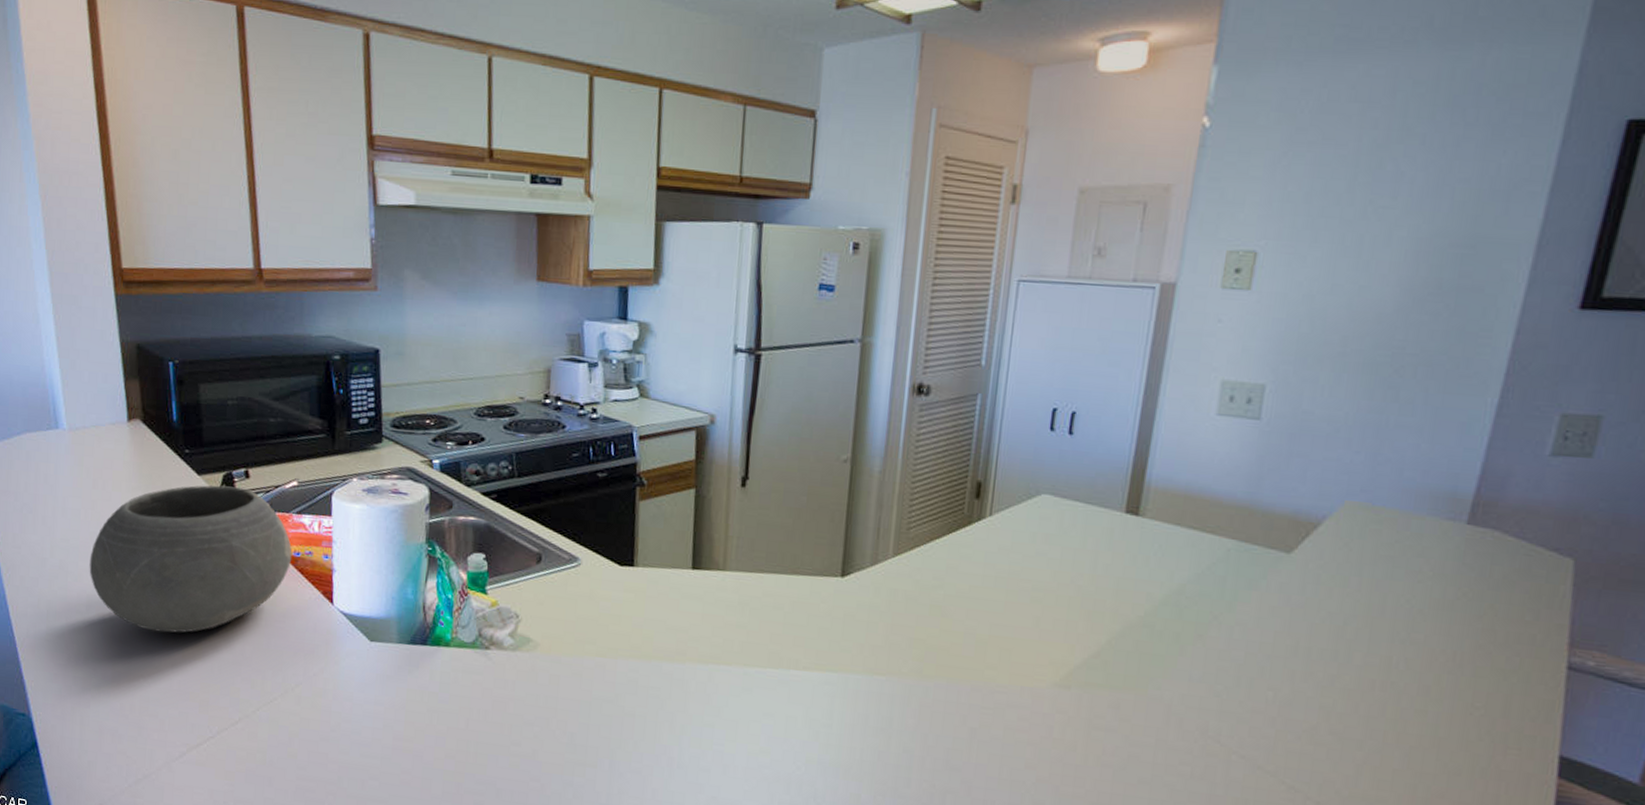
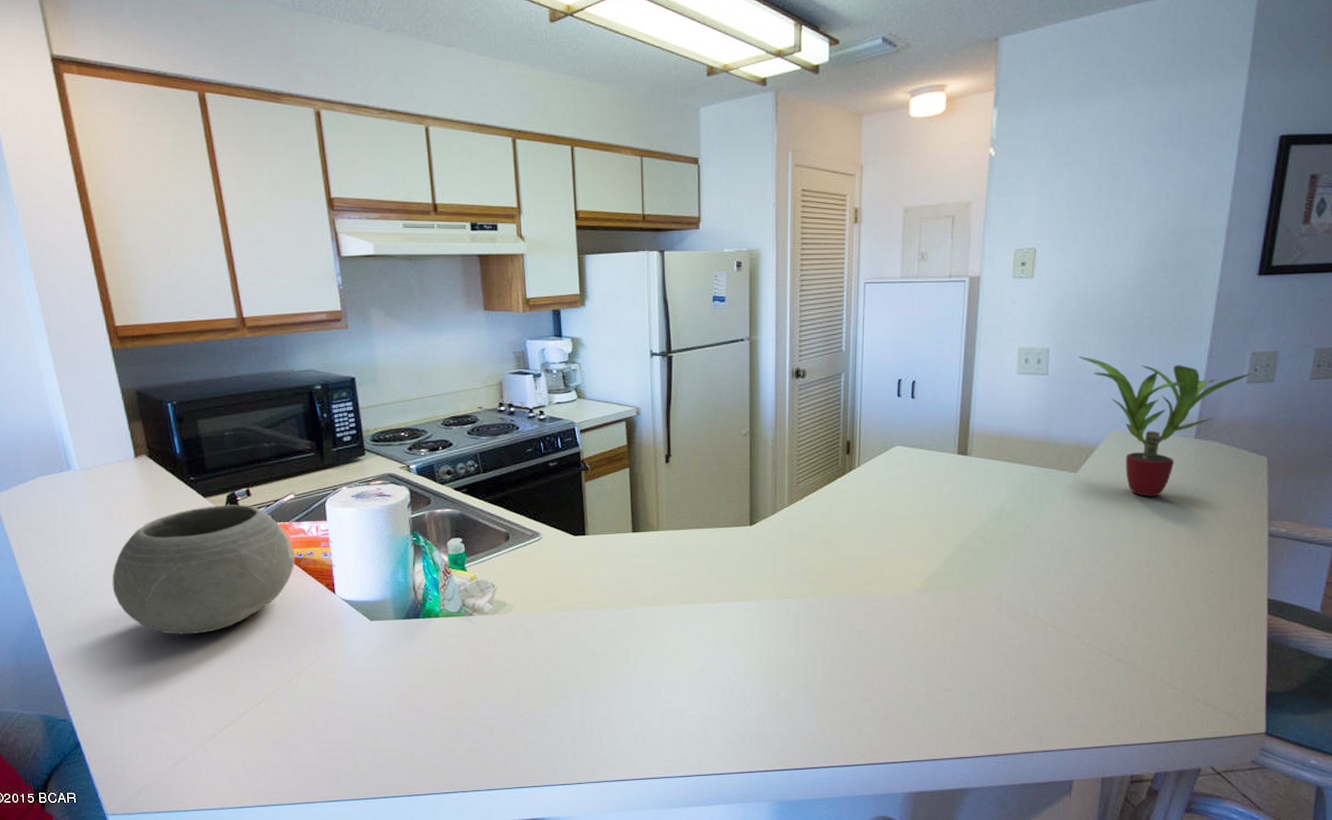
potted plant: none [1304,399,1561,598] -> present [1078,357,1253,497]

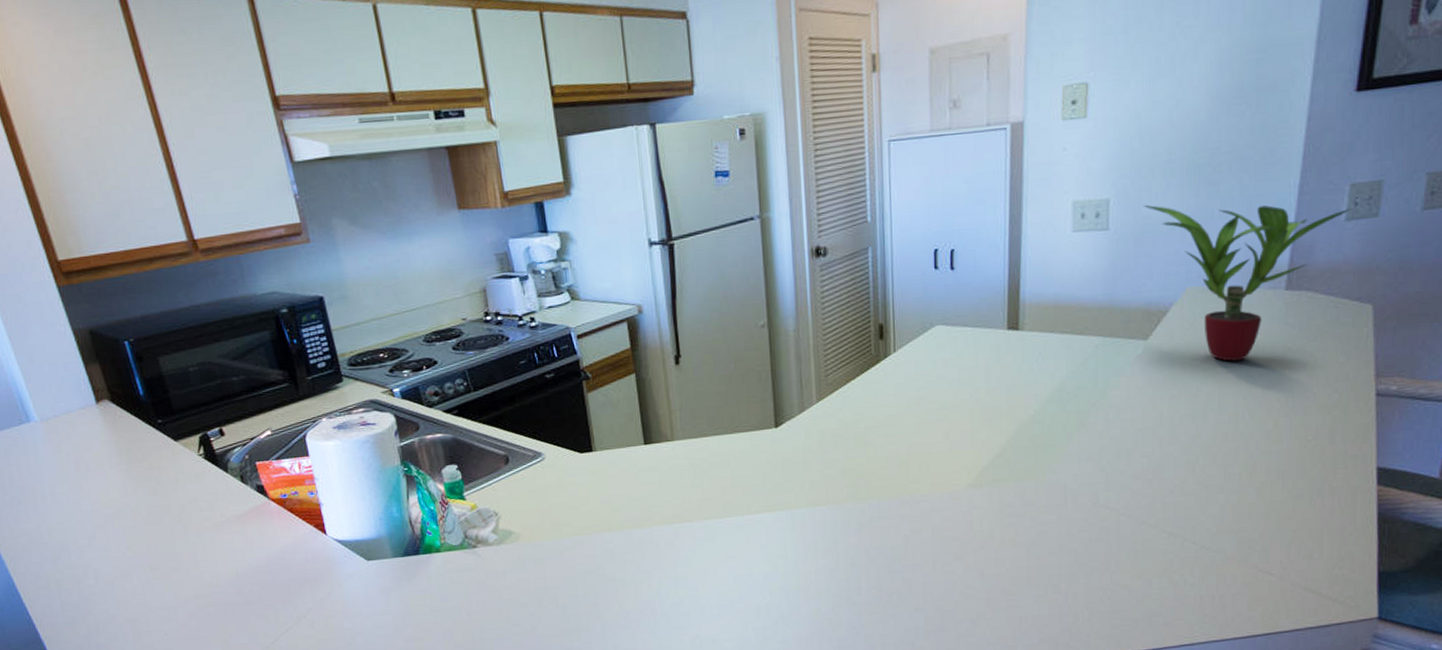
bowl: present [112,505,296,635] -> none [88,445,280,590]

